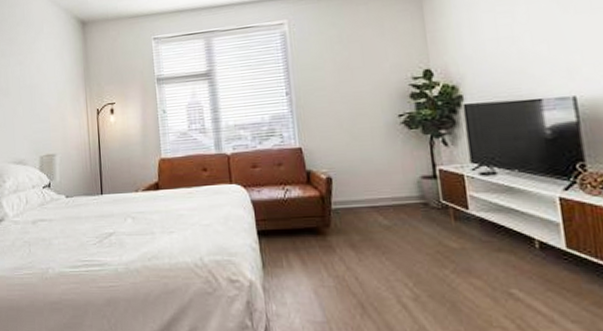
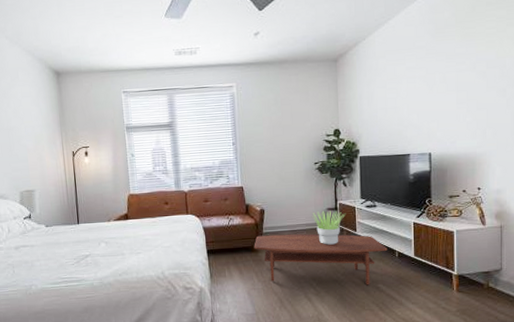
coffee table: none [320,211,521,290] -> present [254,233,388,285]
potted plant: none [400,179,450,228] -> present [312,211,345,245]

